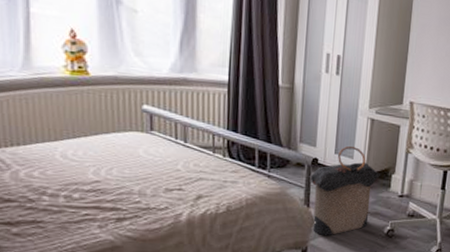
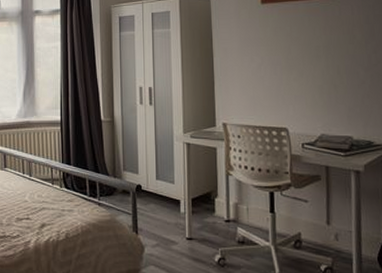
laundry hamper: present [309,146,380,236] -> none [135,171,203,264]

